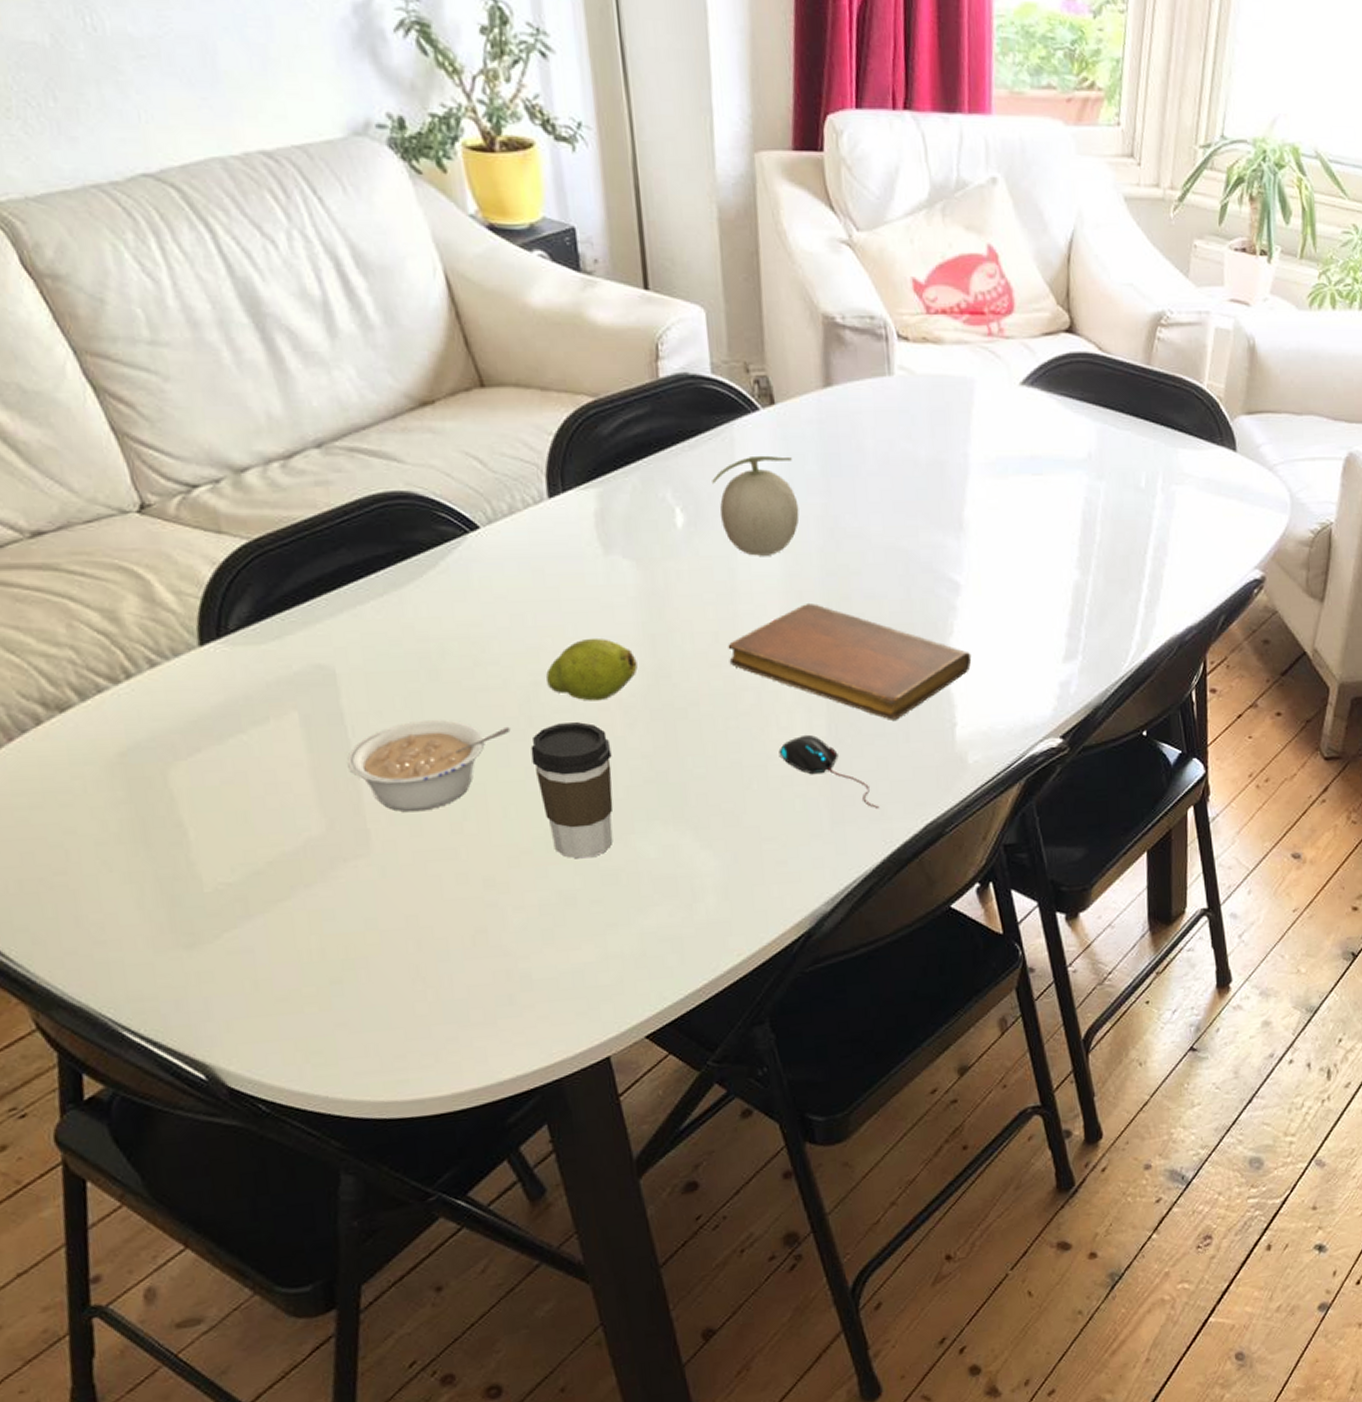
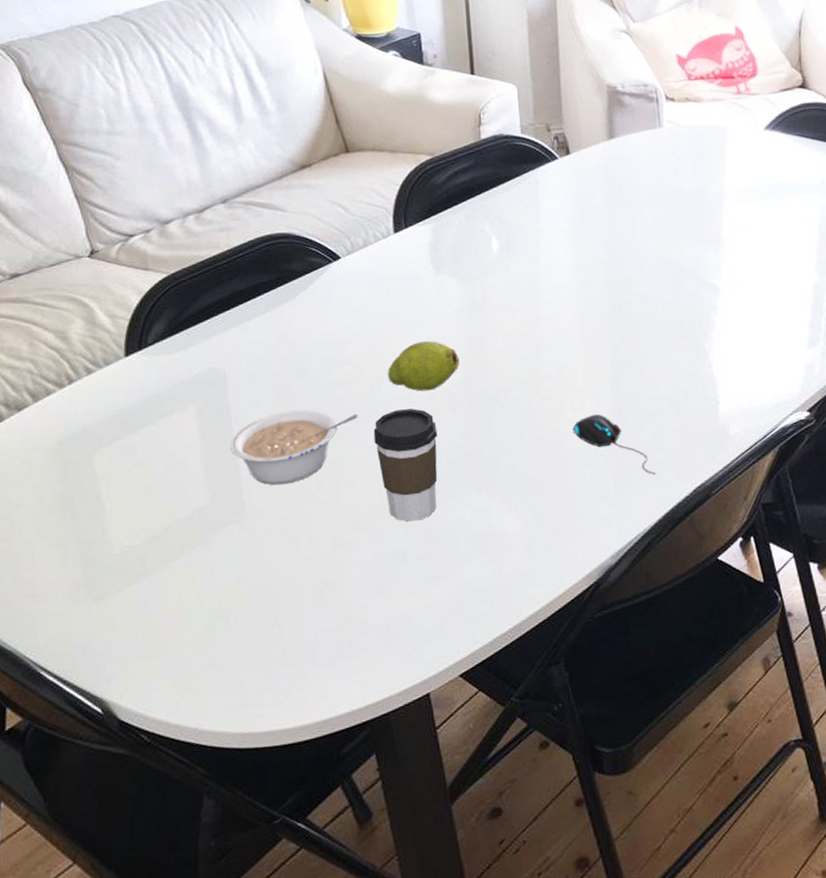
fruit: present [712,455,799,556] -> none [520,193,589,271]
notebook: present [728,602,972,720] -> none [532,306,731,400]

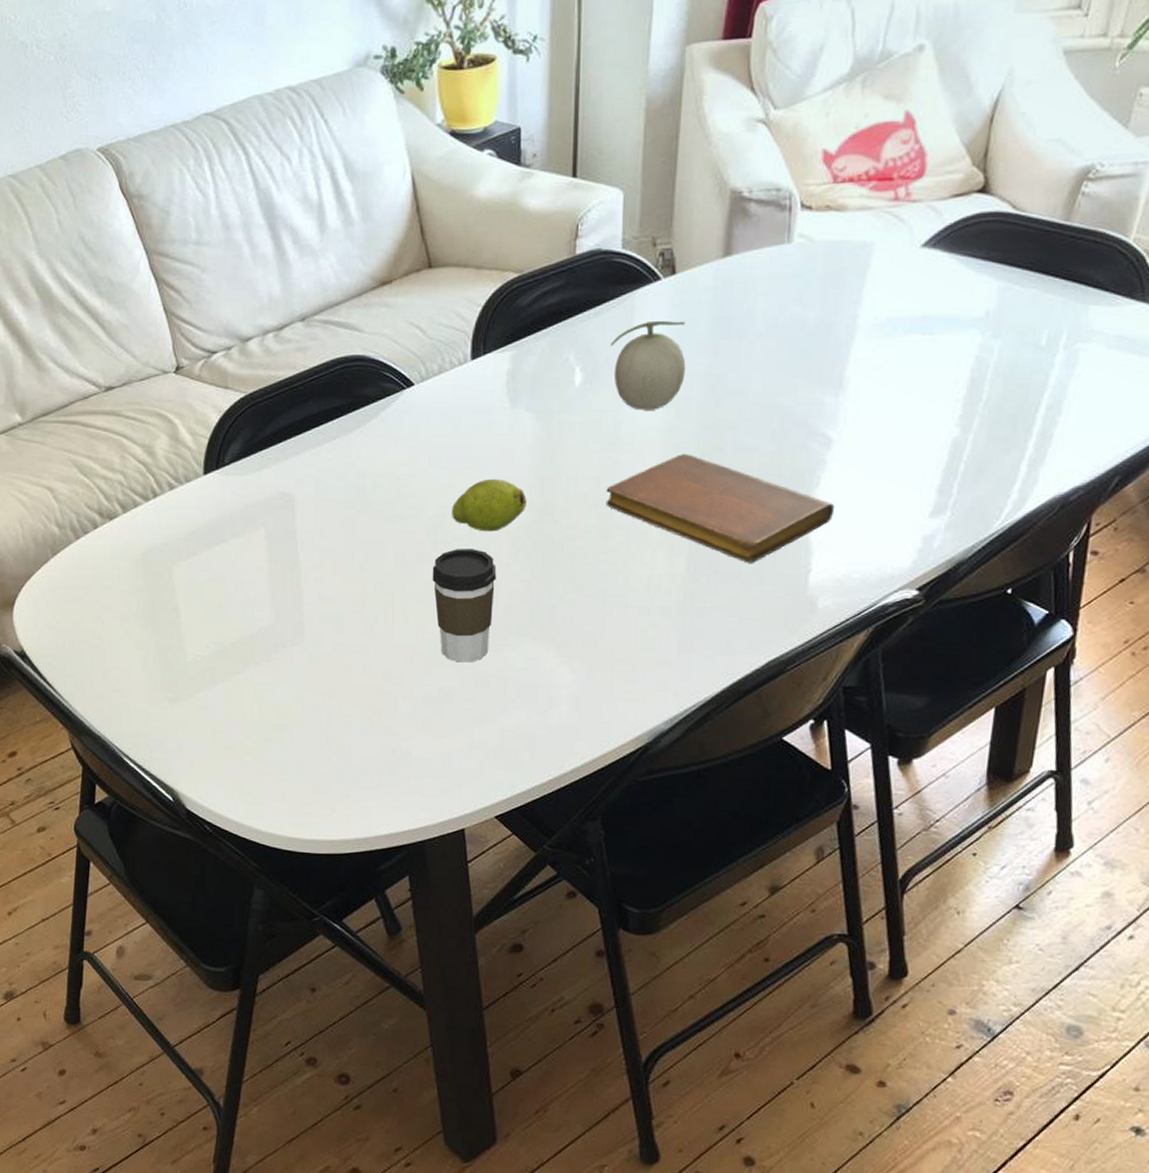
legume: present [230,409,358,485] -> none [295,540,419,613]
fruit: none [520,193,589,271] -> present [610,320,686,410]
notebook: none [532,306,731,400] -> present [605,453,835,563]
mouse: present [572,414,656,475] -> none [639,571,726,642]

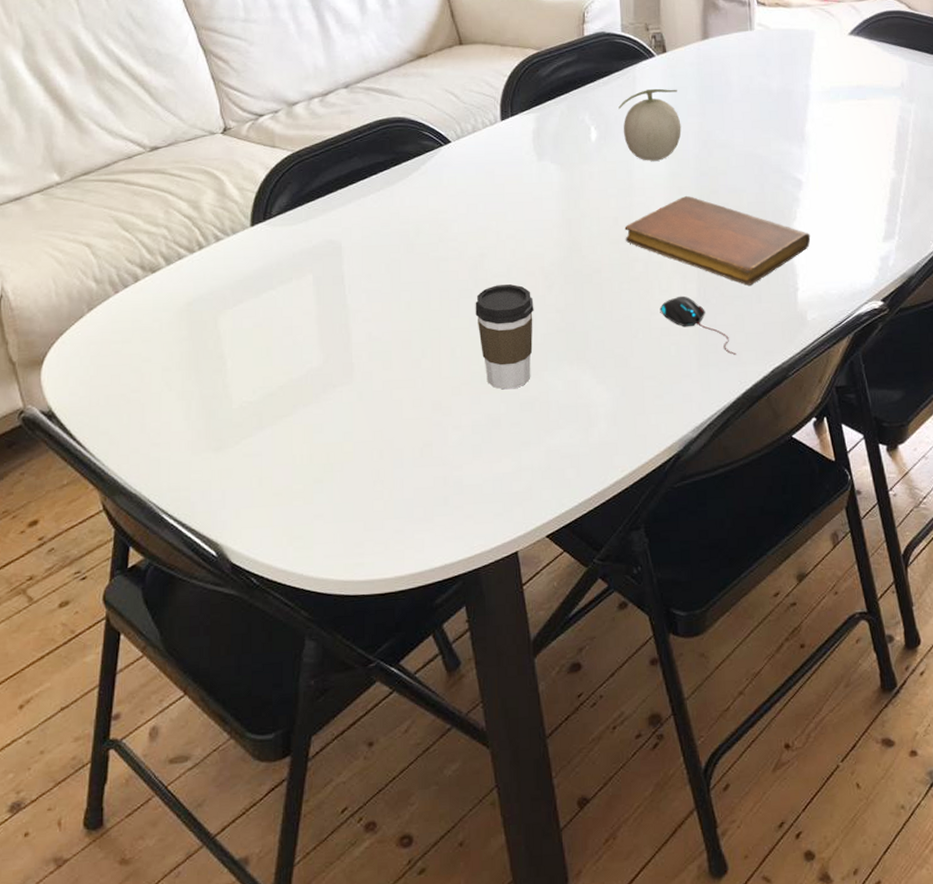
fruit: present [452,478,527,532] -> none [490,221,557,269]
mouse: none [639,571,726,642] -> present [660,295,737,355]

